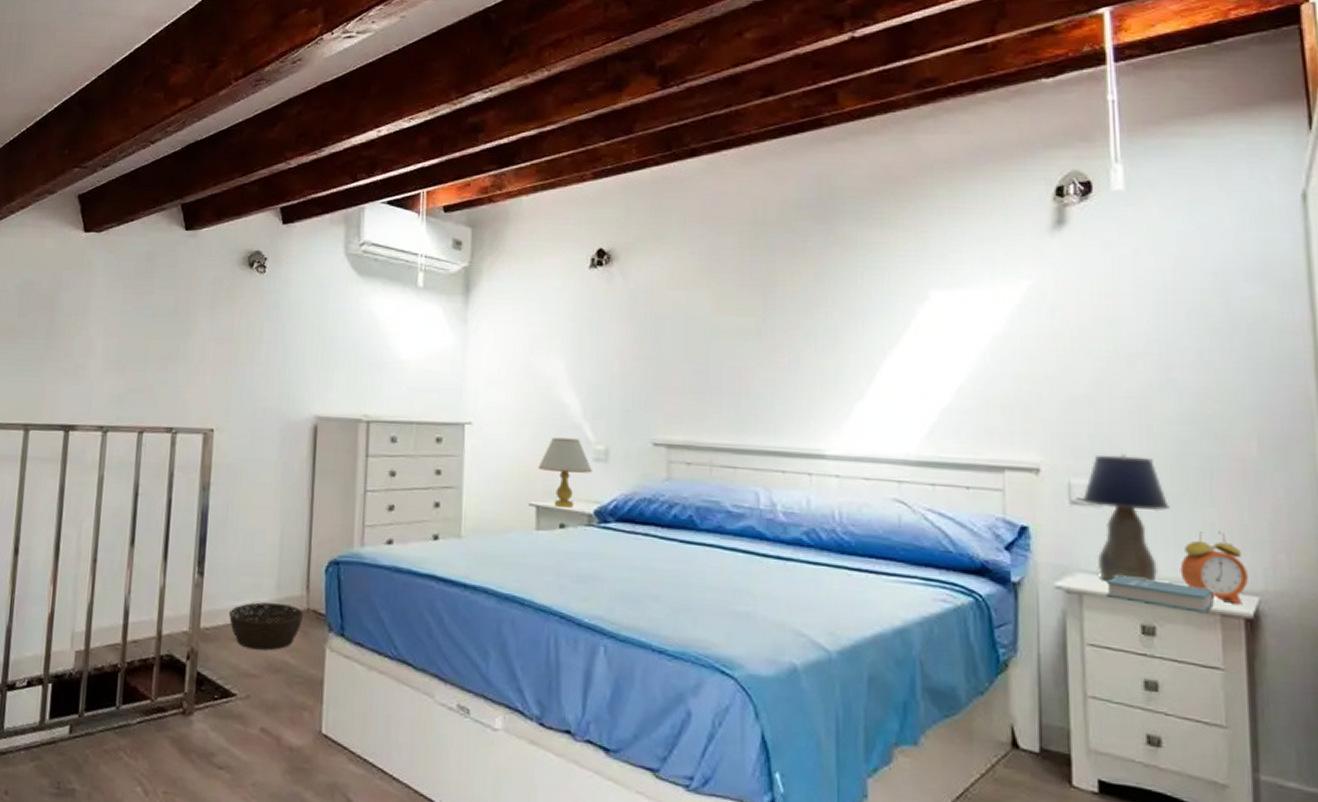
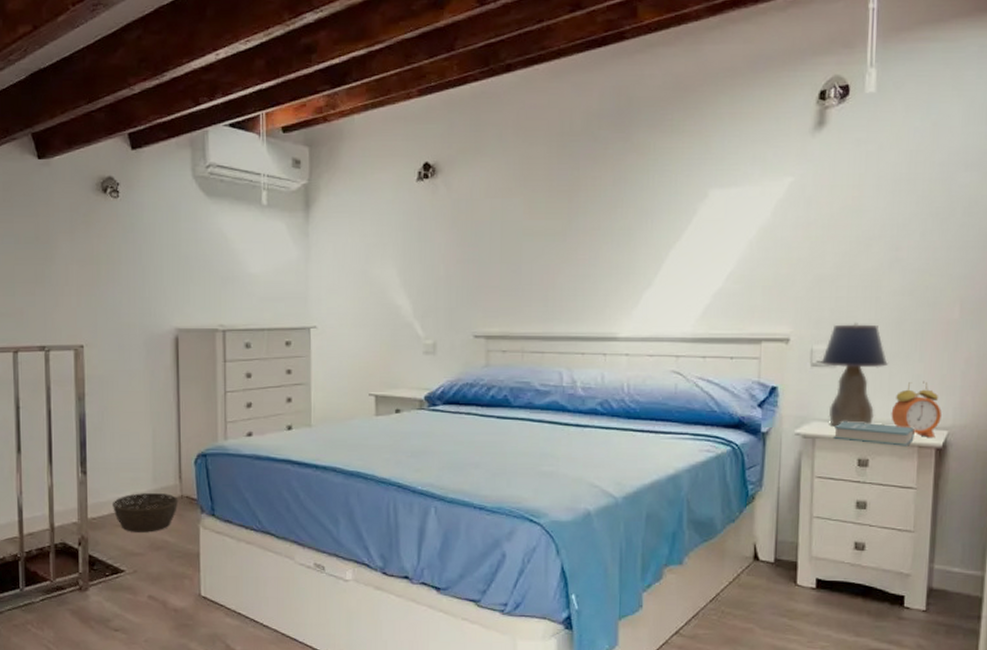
table lamp: present [538,437,592,509] -> none [376,335,422,396]

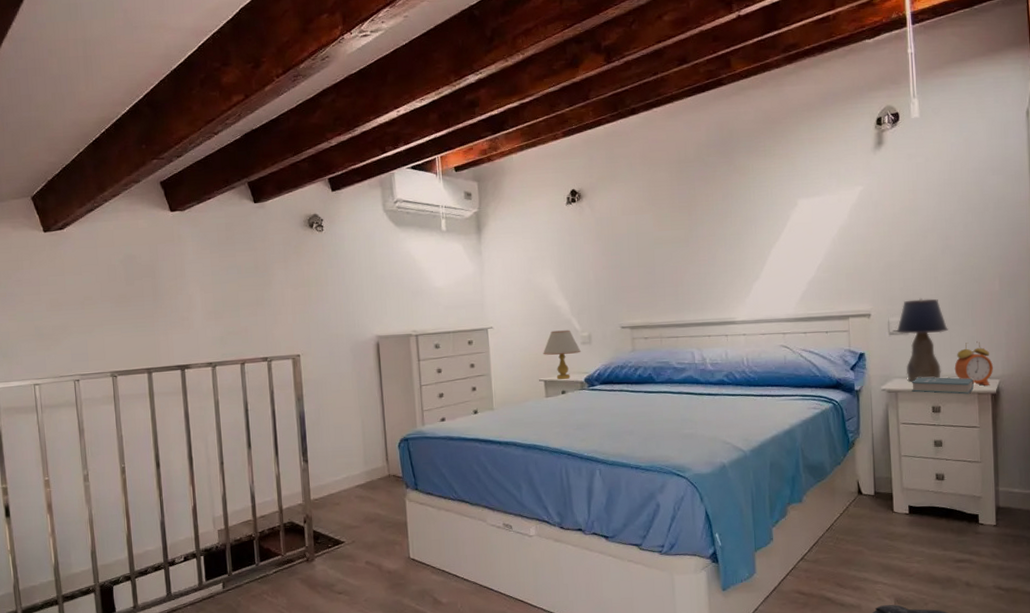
basket: present [111,492,179,533] -> none [330,473,387,509]
table lamp: none [376,335,422,396] -> present [543,330,581,380]

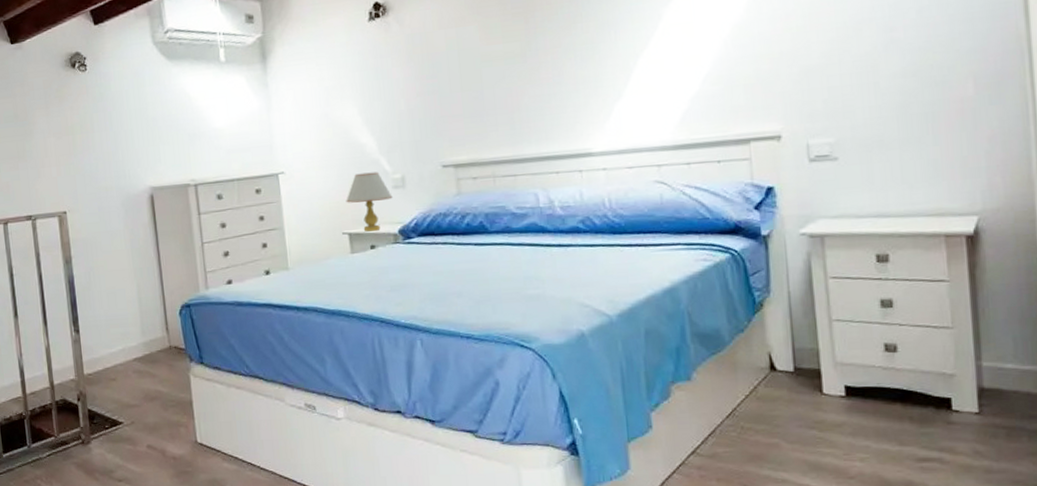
table lamp: present [896,298,948,382] -> none [819,111,897,223]
book: present [912,377,974,395] -> none [844,215,939,238]
alarm clock: present [954,342,993,386] -> none [908,166,968,225]

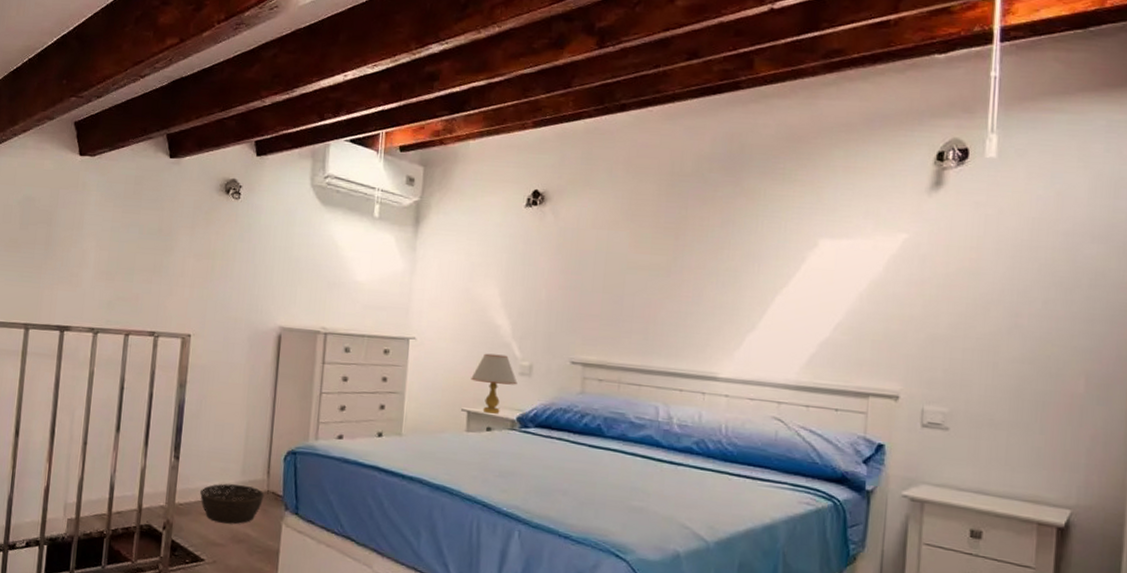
basket: none [105,345,168,385] -> present [199,483,265,524]

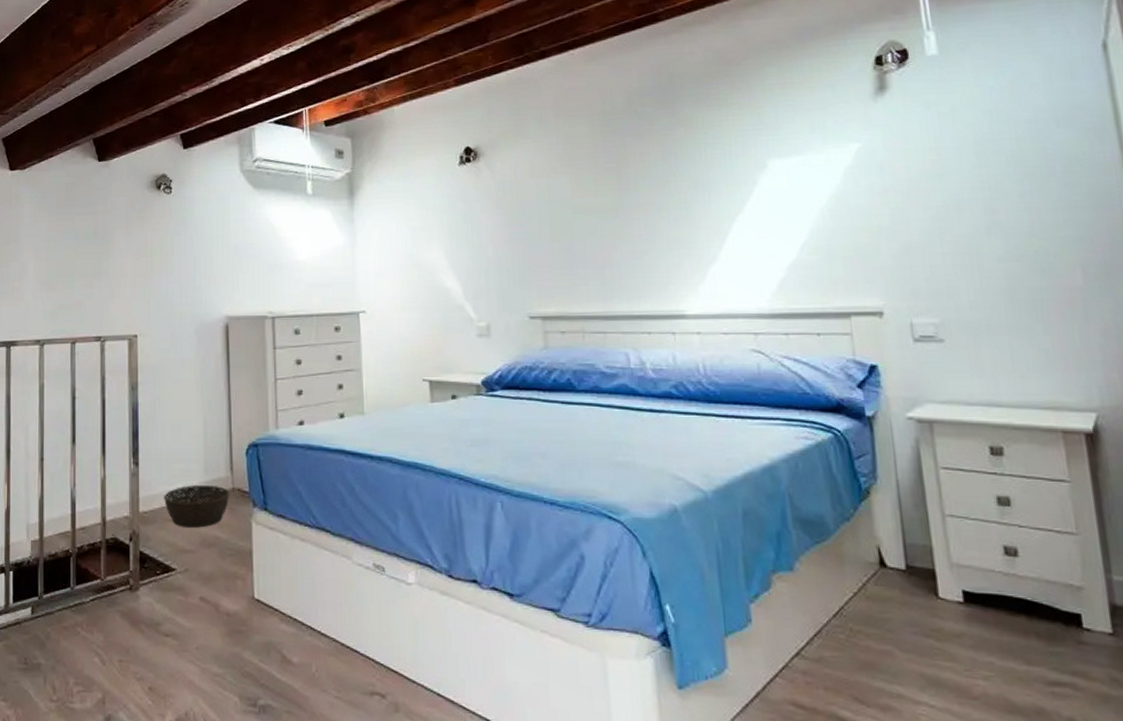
table lamp: present [471,353,518,415] -> none [428,318,477,381]

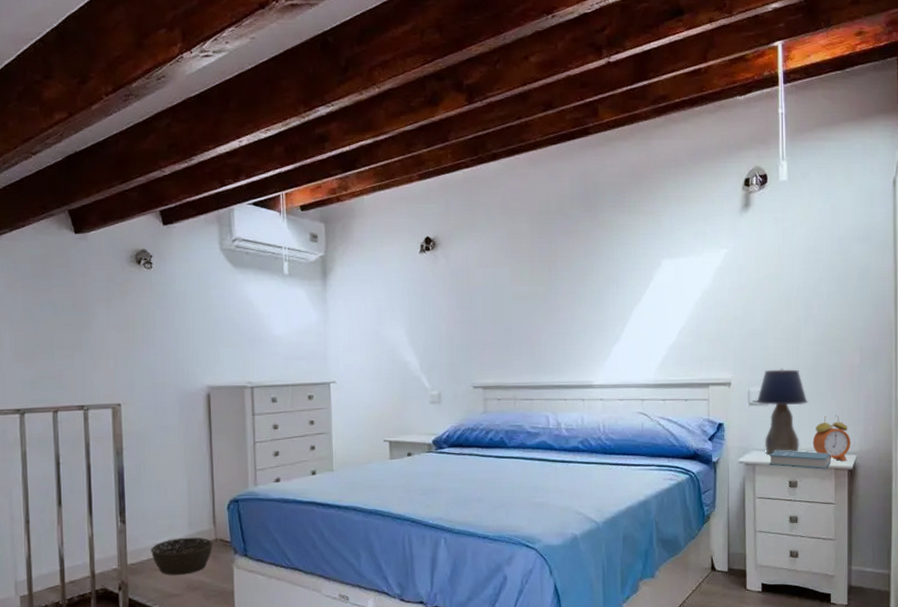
table lamp: none [924,293,1006,409] -> present [756,368,808,455]
book: none [954,403,1055,432] -> present [770,450,831,469]
alarm clock: none [1020,357,1085,420] -> present [812,416,851,461]

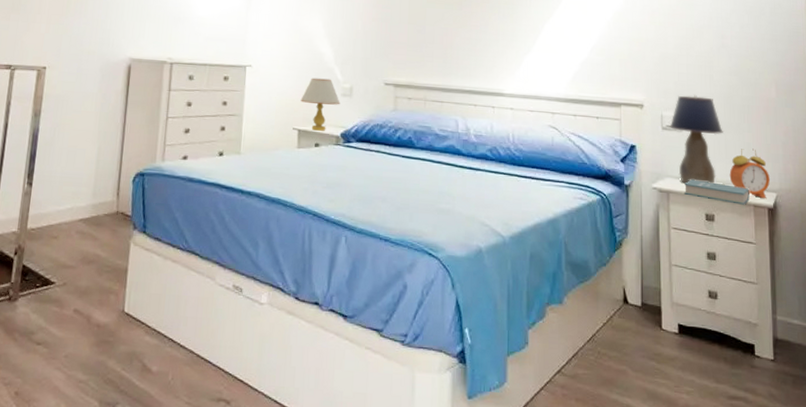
basket: present [150,537,213,575] -> none [51,206,114,246]
table lamp: none [389,387,430,442] -> present [300,78,340,132]

